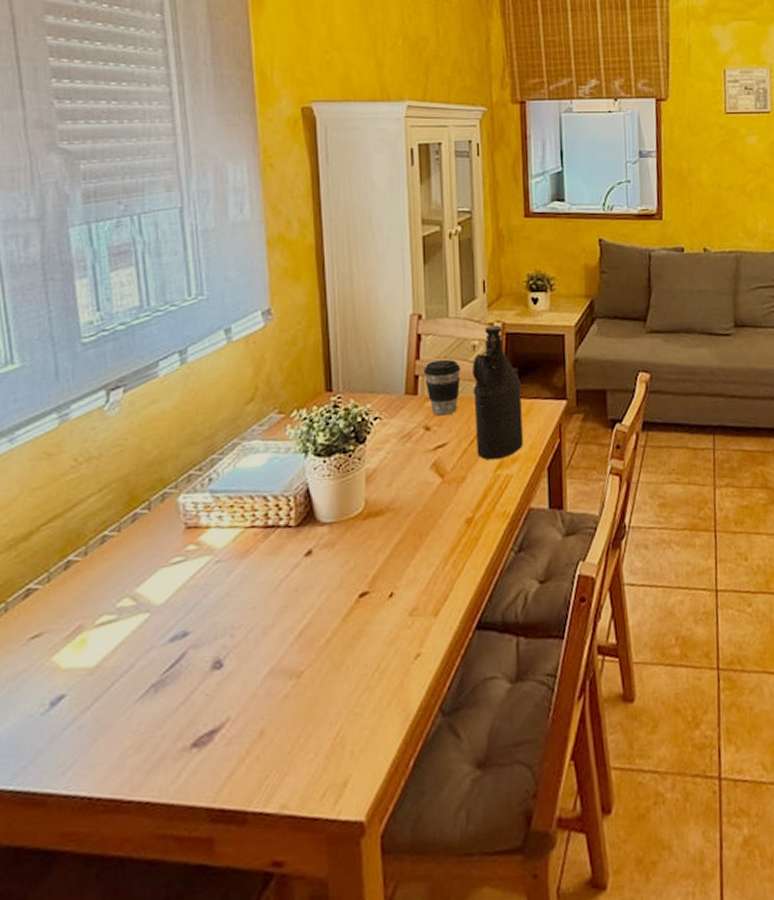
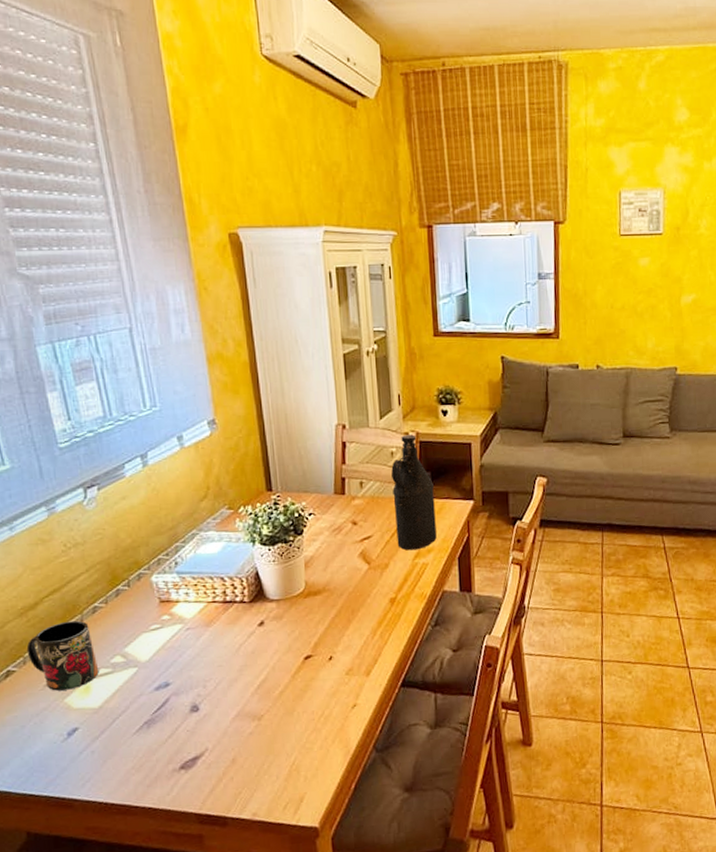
mug: none [11,553,101,646] -> present [26,620,99,691]
coffee cup: present [423,359,461,416] -> none [349,464,382,513]

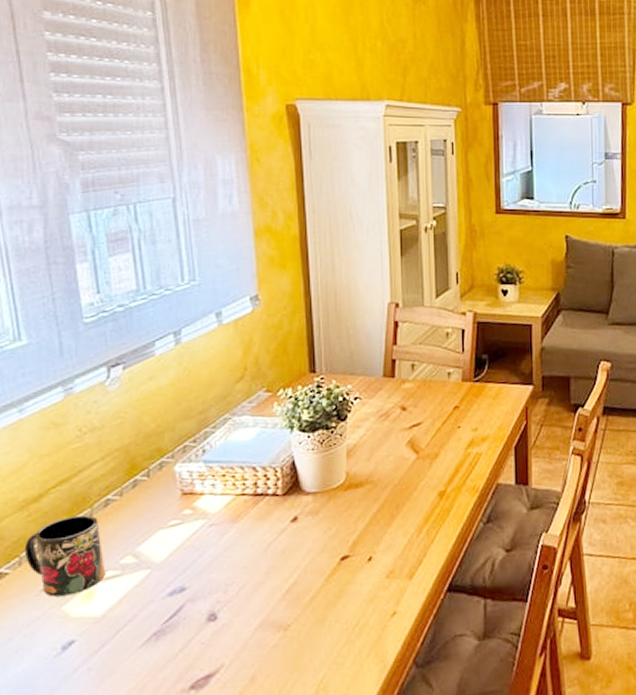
bottle: present [391,434,437,551] -> none [446,315,492,439]

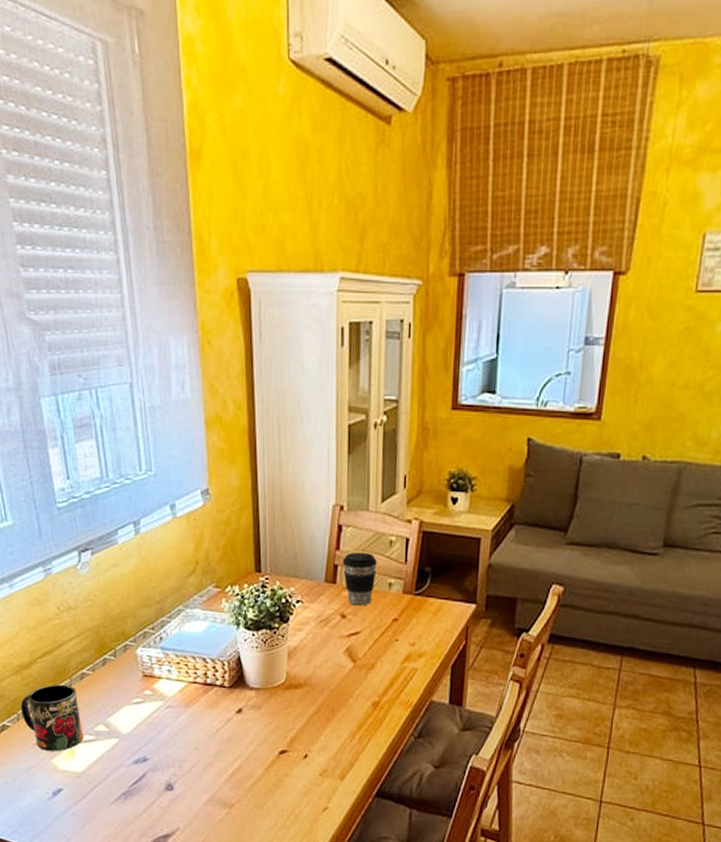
coffee cup: none [400,345,435,397] -> present [342,552,377,606]

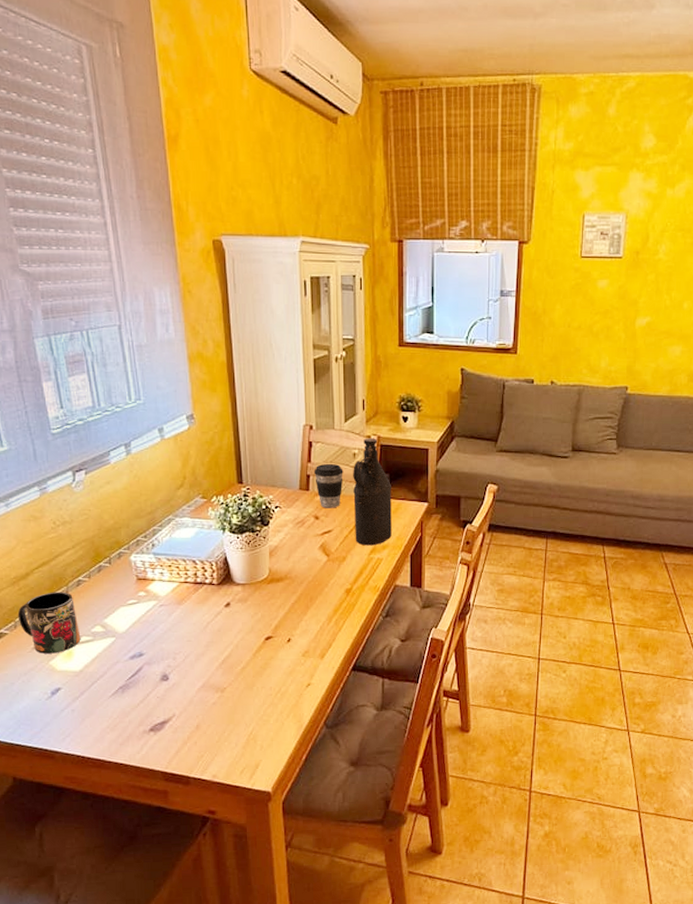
bottle: none [387,522,433,653] -> present [353,438,392,546]

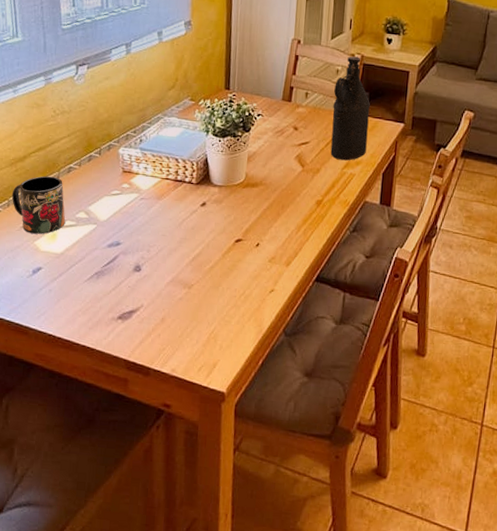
coffee cup: present [313,463,344,508] -> none [297,77,326,121]

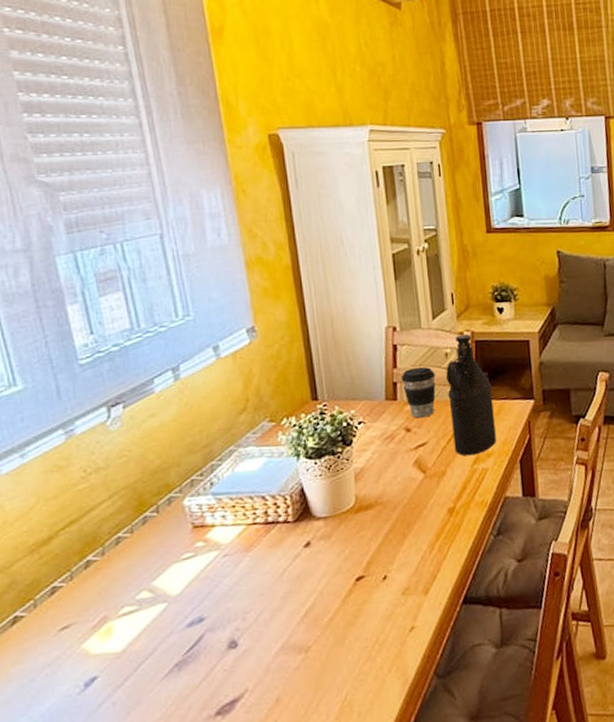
mug: present [11,176,66,234] -> none [38,553,123,636]
coffee cup: none [297,77,326,121] -> present [400,367,436,418]

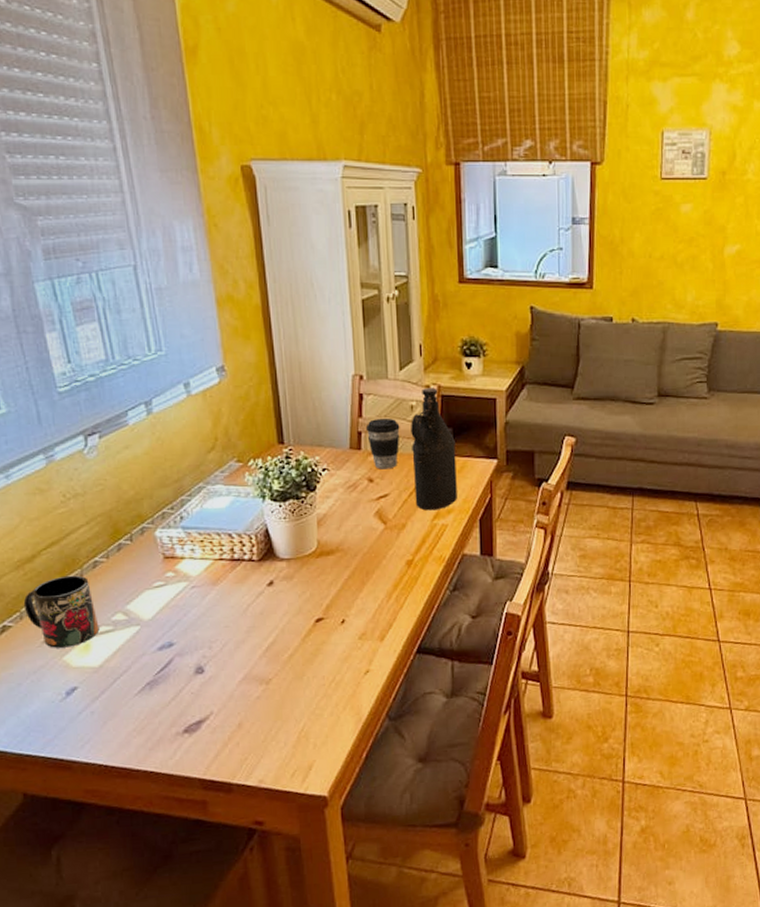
mug: none [38,553,123,636] -> present [23,575,100,648]

